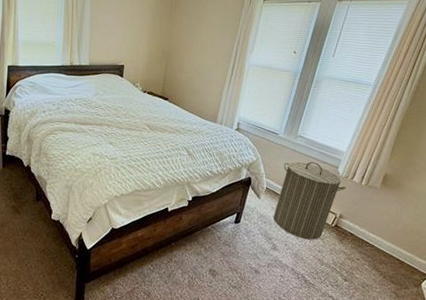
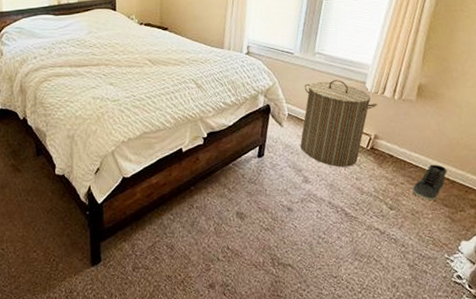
sneaker: none [366,245,398,277] -> present [412,164,447,201]

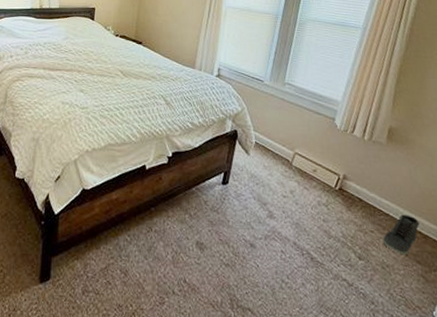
laundry hamper: present [300,80,378,167] -> none [266,113,348,206]

